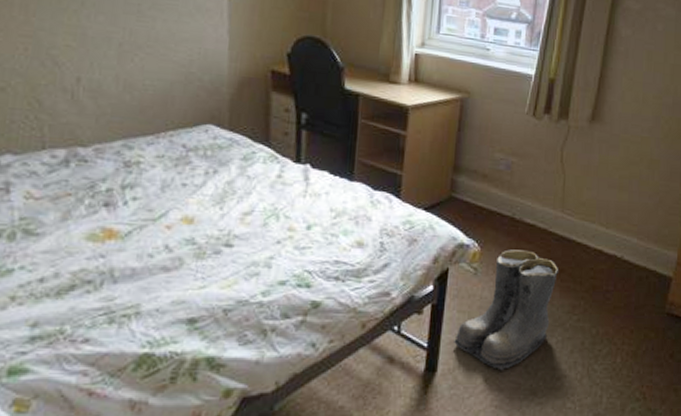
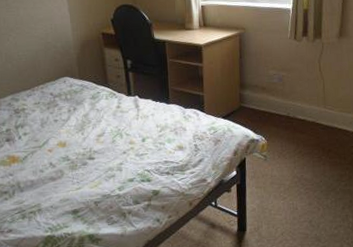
boots: present [454,249,559,371] -> none [256,139,327,226]

